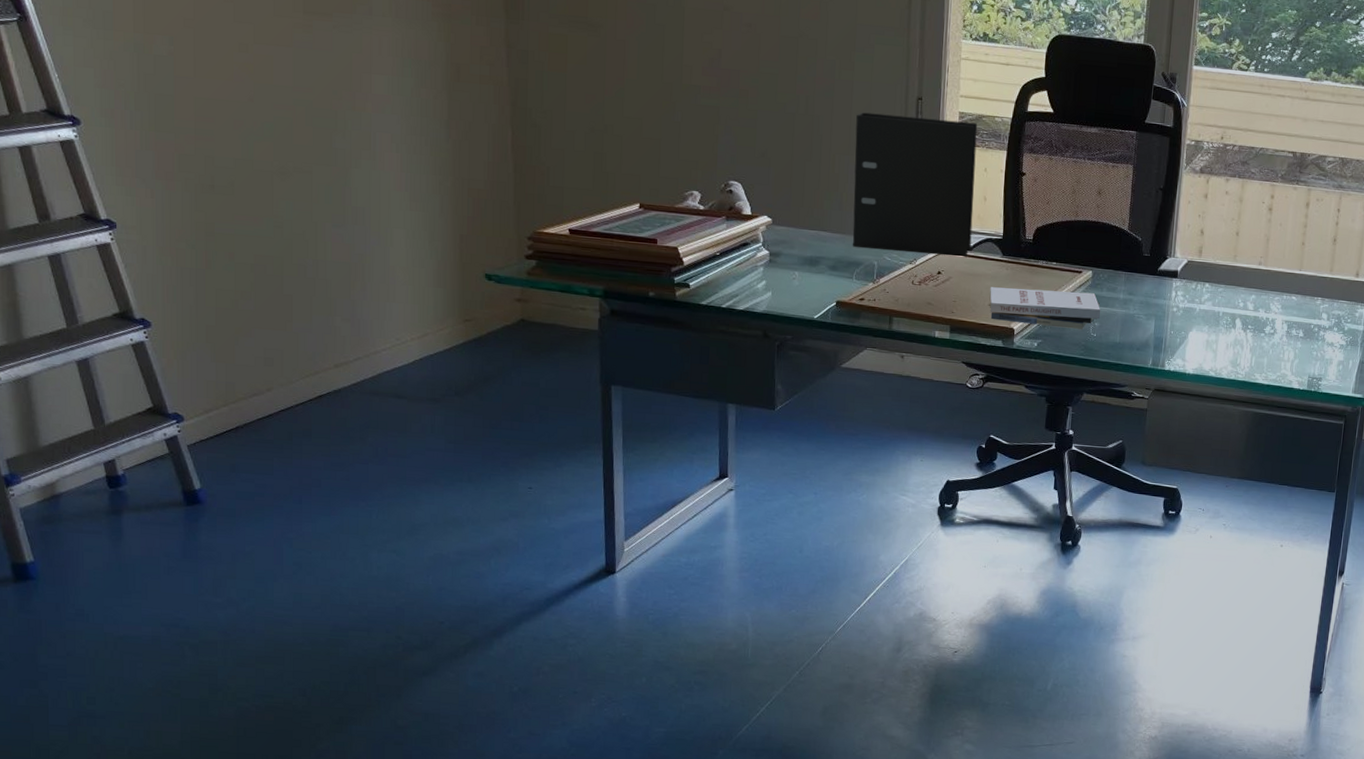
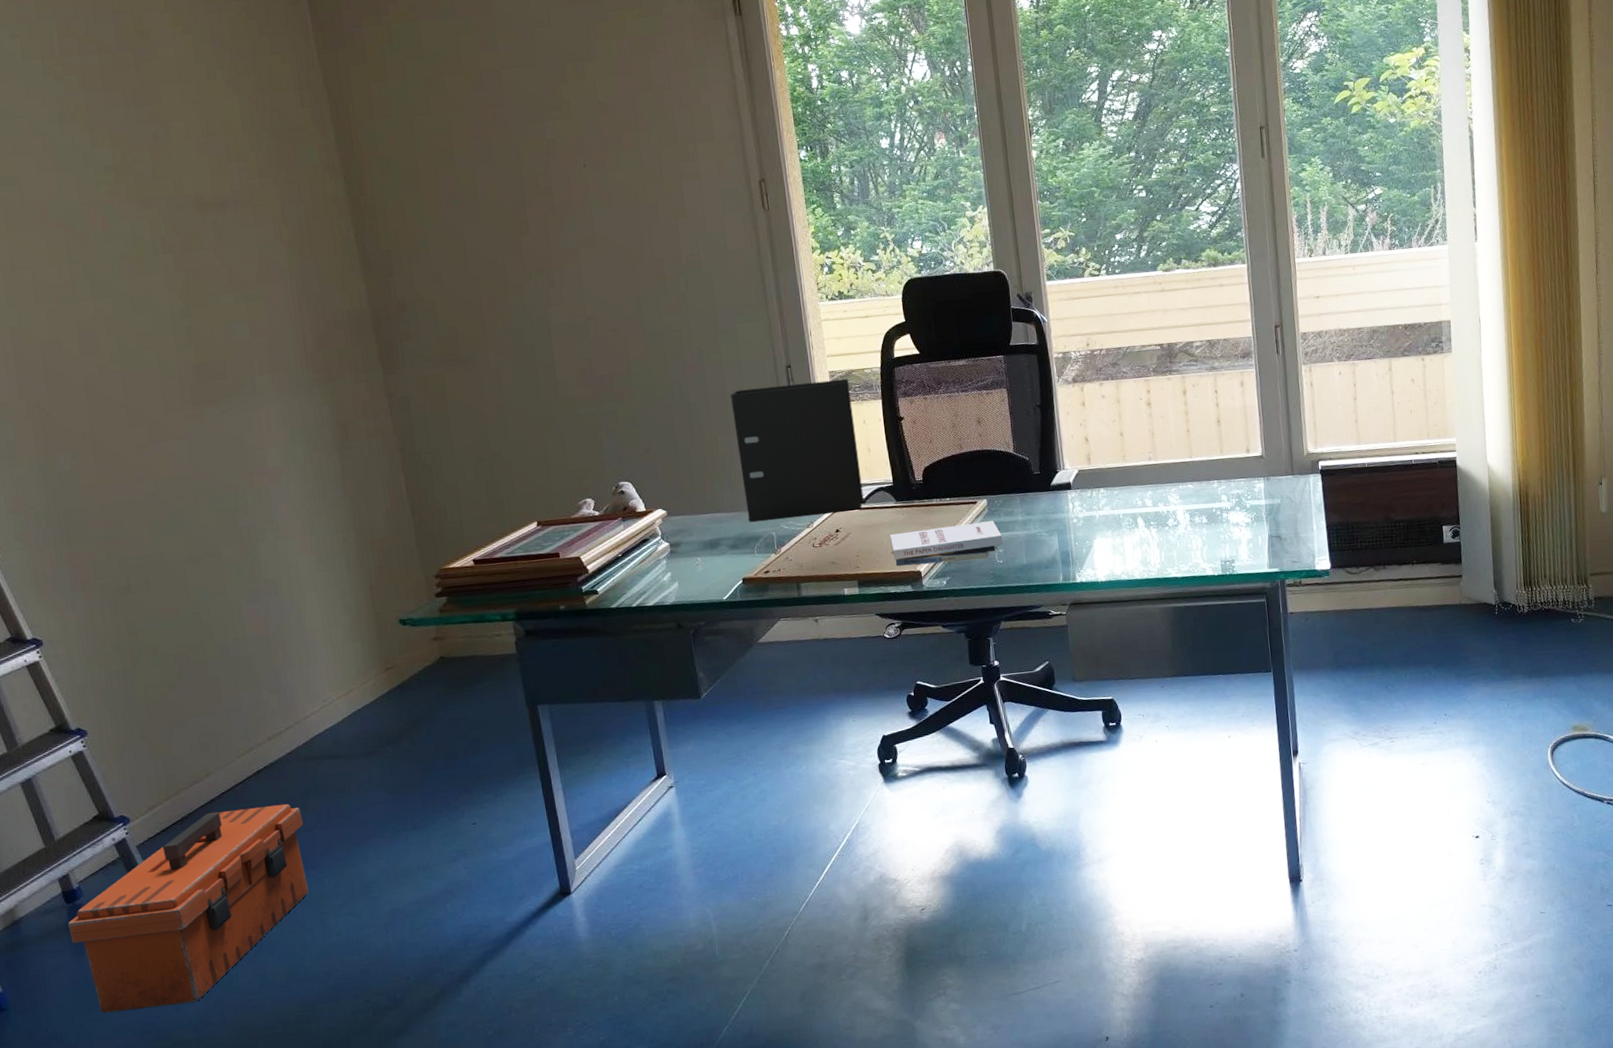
toolbox: none [108,427,359,607] -> present [67,803,309,1013]

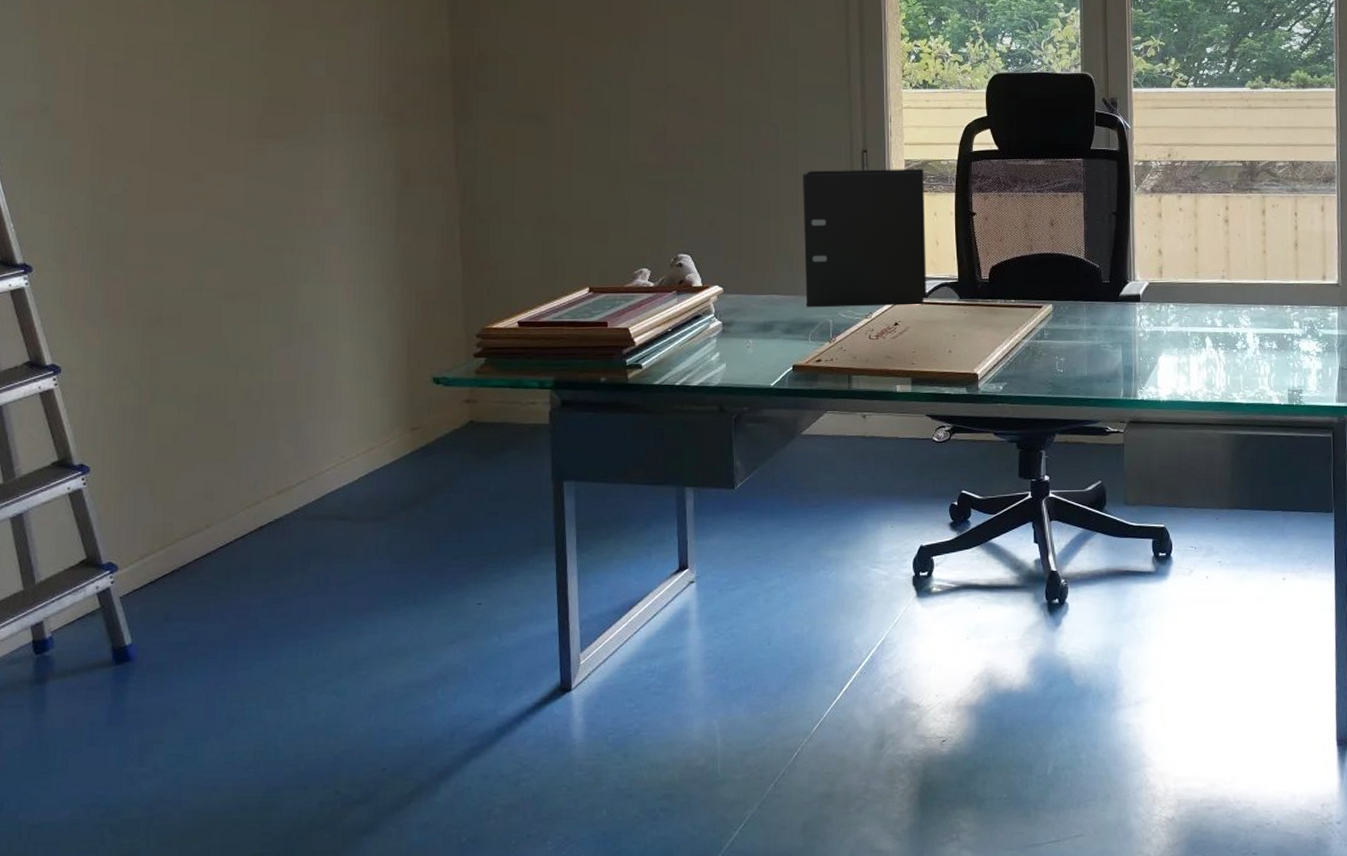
toolbox: present [67,803,309,1013] -> none [32,564,300,780]
books: present [890,521,1003,567] -> none [949,327,1065,367]

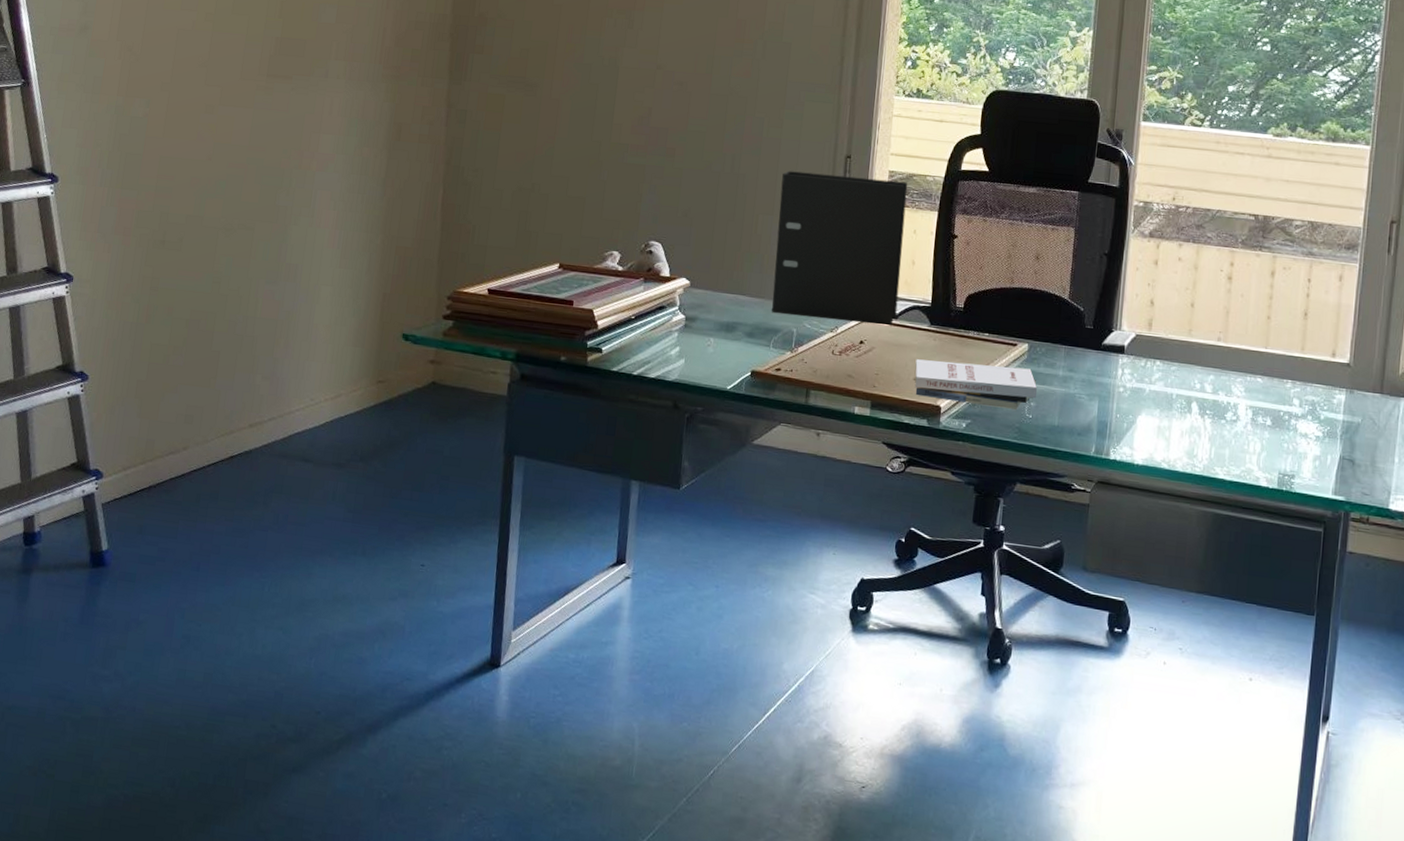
books: none [949,327,1065,367] -> present [914,359,1037,410]

